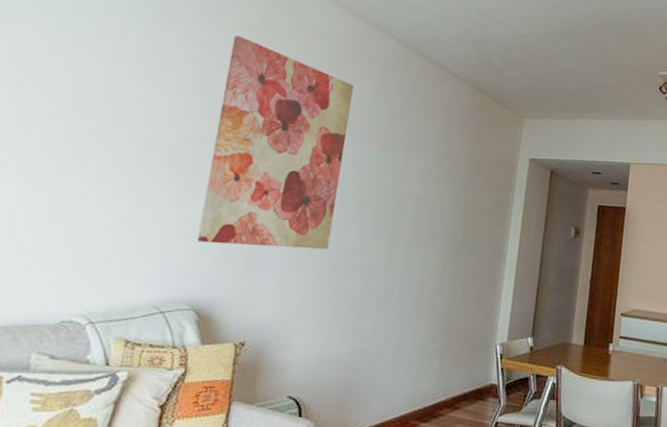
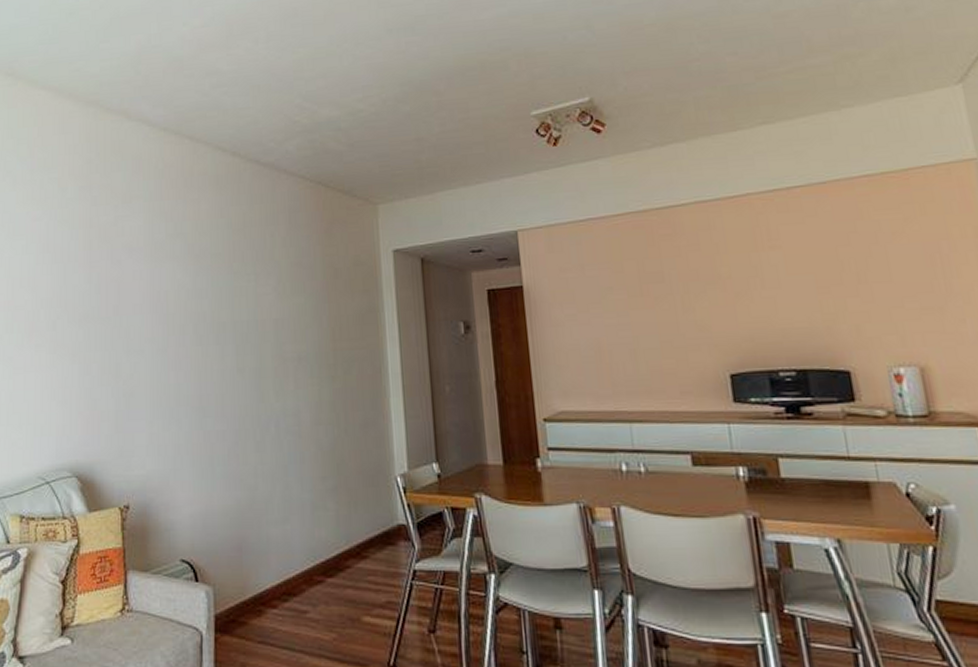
wall art: present [196,35,354,250] -> none [66,184,194,405]

